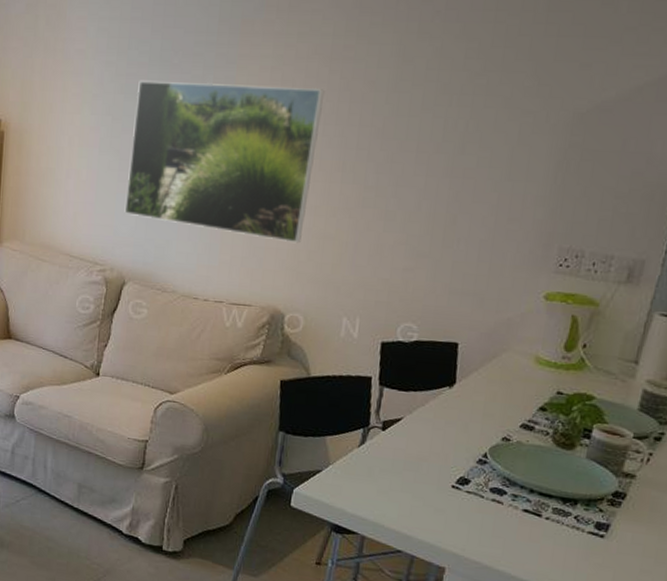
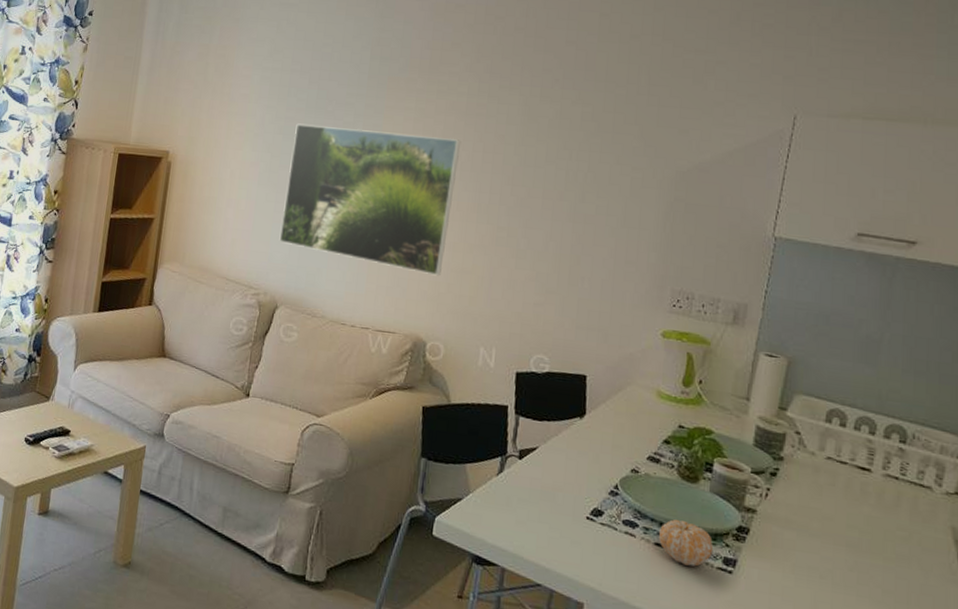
fruit: none [528,485,586,532] -> present [659,519,714,567]

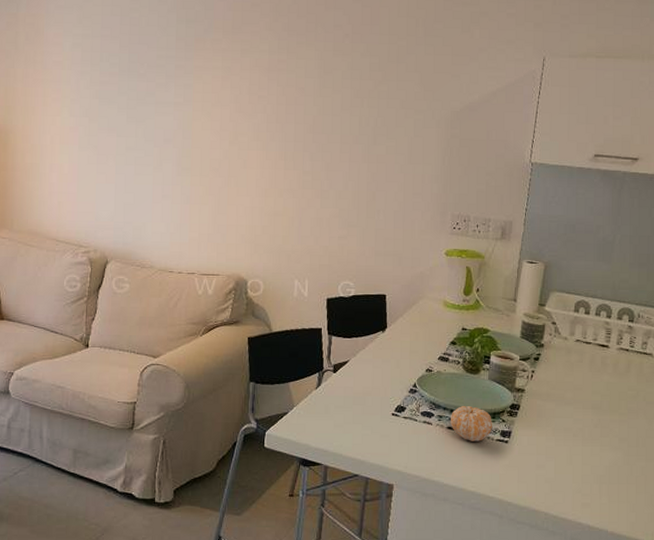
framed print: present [279,123,461,276] -> none [104,87,266,220]

